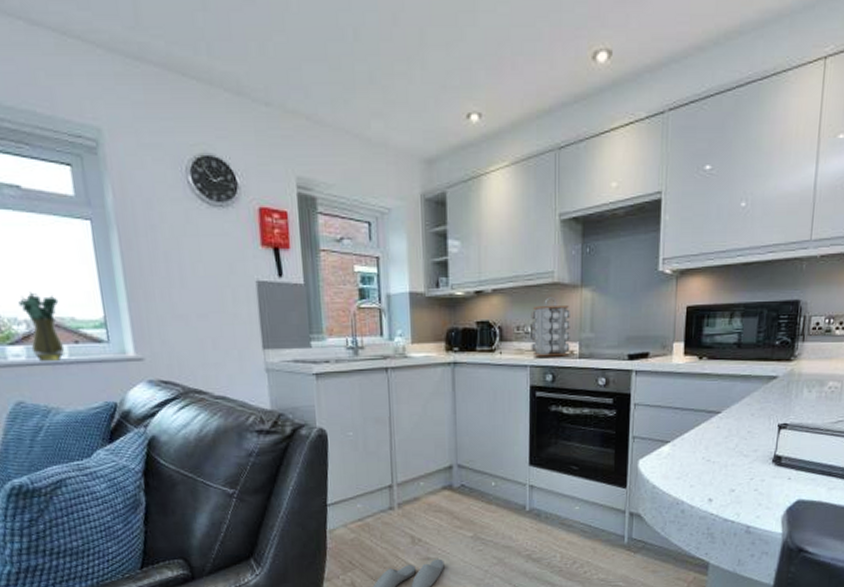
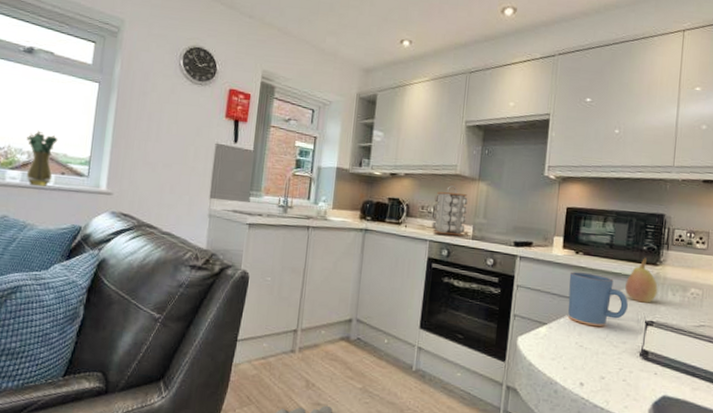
mug: none [692,379,759,438] -> present [568,271,628,327]
fruit: none [756,354,792,405] -> present [625,258,658,303]

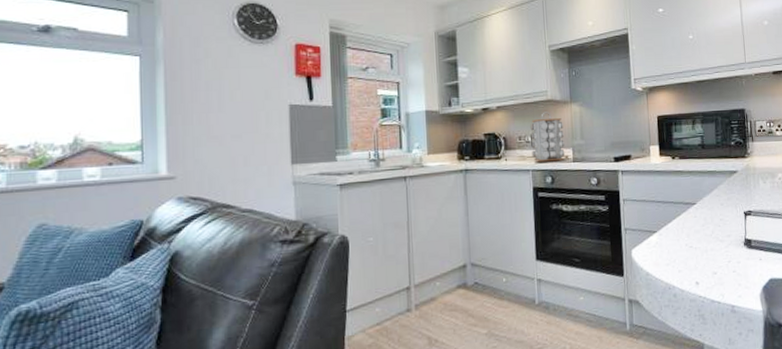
vase: present [26,130,58,188] -> none [58,119,98,185]
mug: present [568,271,628,327] -> none [669,175,727,226]
fruit: present [625,258,658,303] -> none [721,152,750,195]

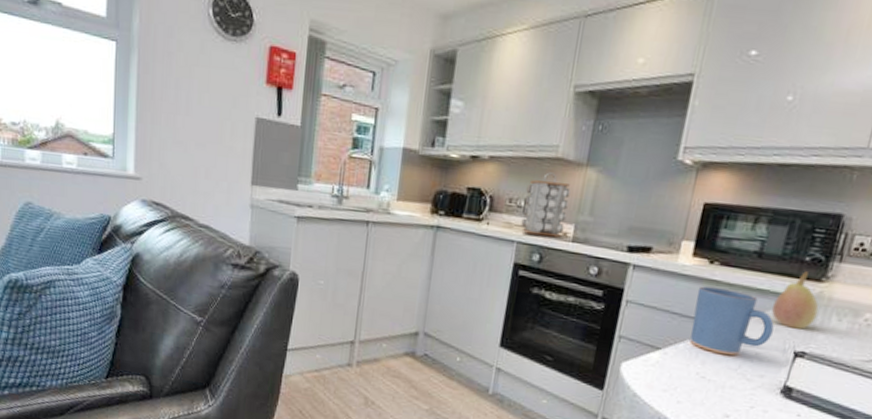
mug: none [669,175,727,226] -> present [690,286,774,356]
fruit: none [721,152,750,195] -> present [772,271,819,330]

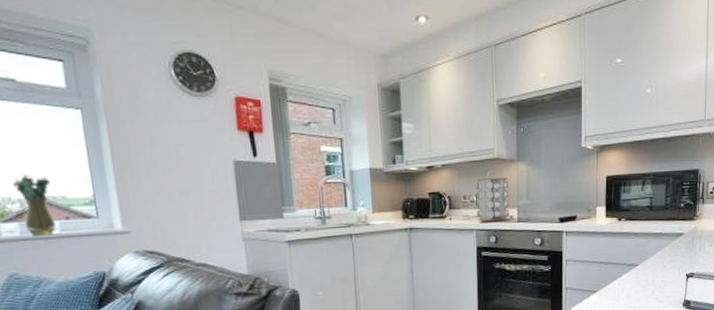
vase: none [43,102,77,170] -> present [12,174,57,237]
mug: present [690,286,774,356] -> none [614,237,670,287]
fruit: present [772,271,819,330] -> none [666,214,696,258]

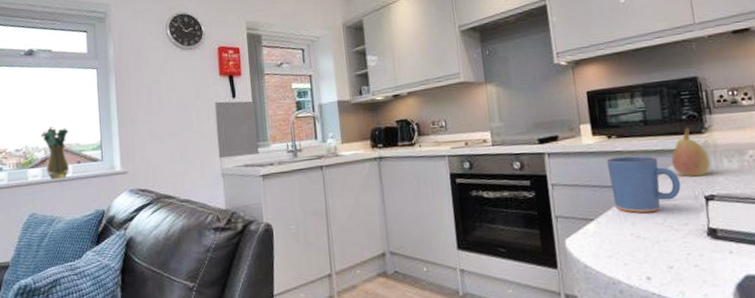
spice rack: present [475,170,510,223] -> none [443,94,483,148]
mug: none [614,237,670,287] -> present [606,155,681,213]
fruit: none [666,214,696,258] -> present [671,127,711,177]

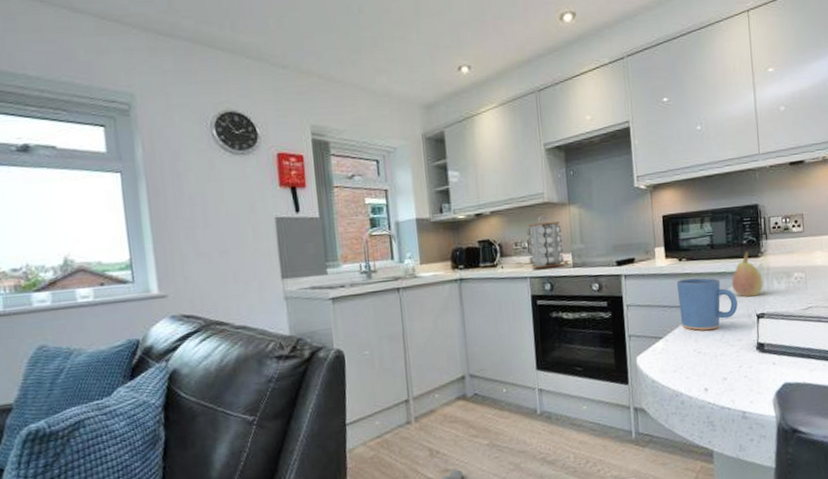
vase: present [41,126,70,180] -> none [47,240,90,306]
spice rack: none [443,94,483,148] -> present [526,215,564,269]

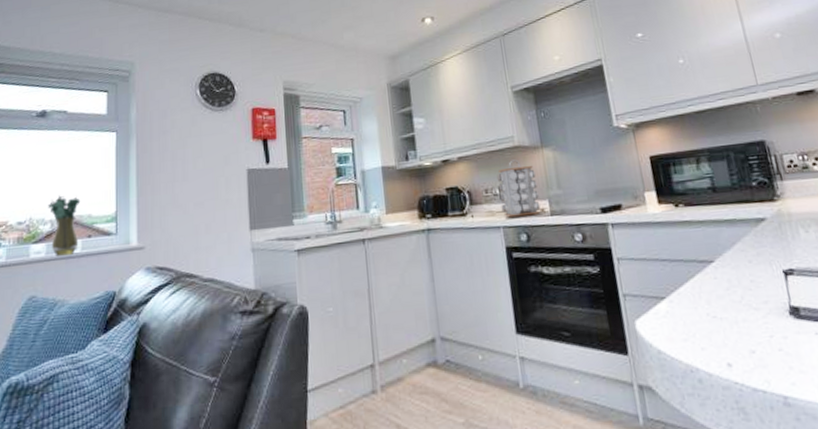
vase: none [47,240,90,306] -> present [48,195,81,258]
mug: present [676,277,738,331] -> none [674,226,757,290]
fruit: present [732,251,764,297] -> none [744,195,787,249]

